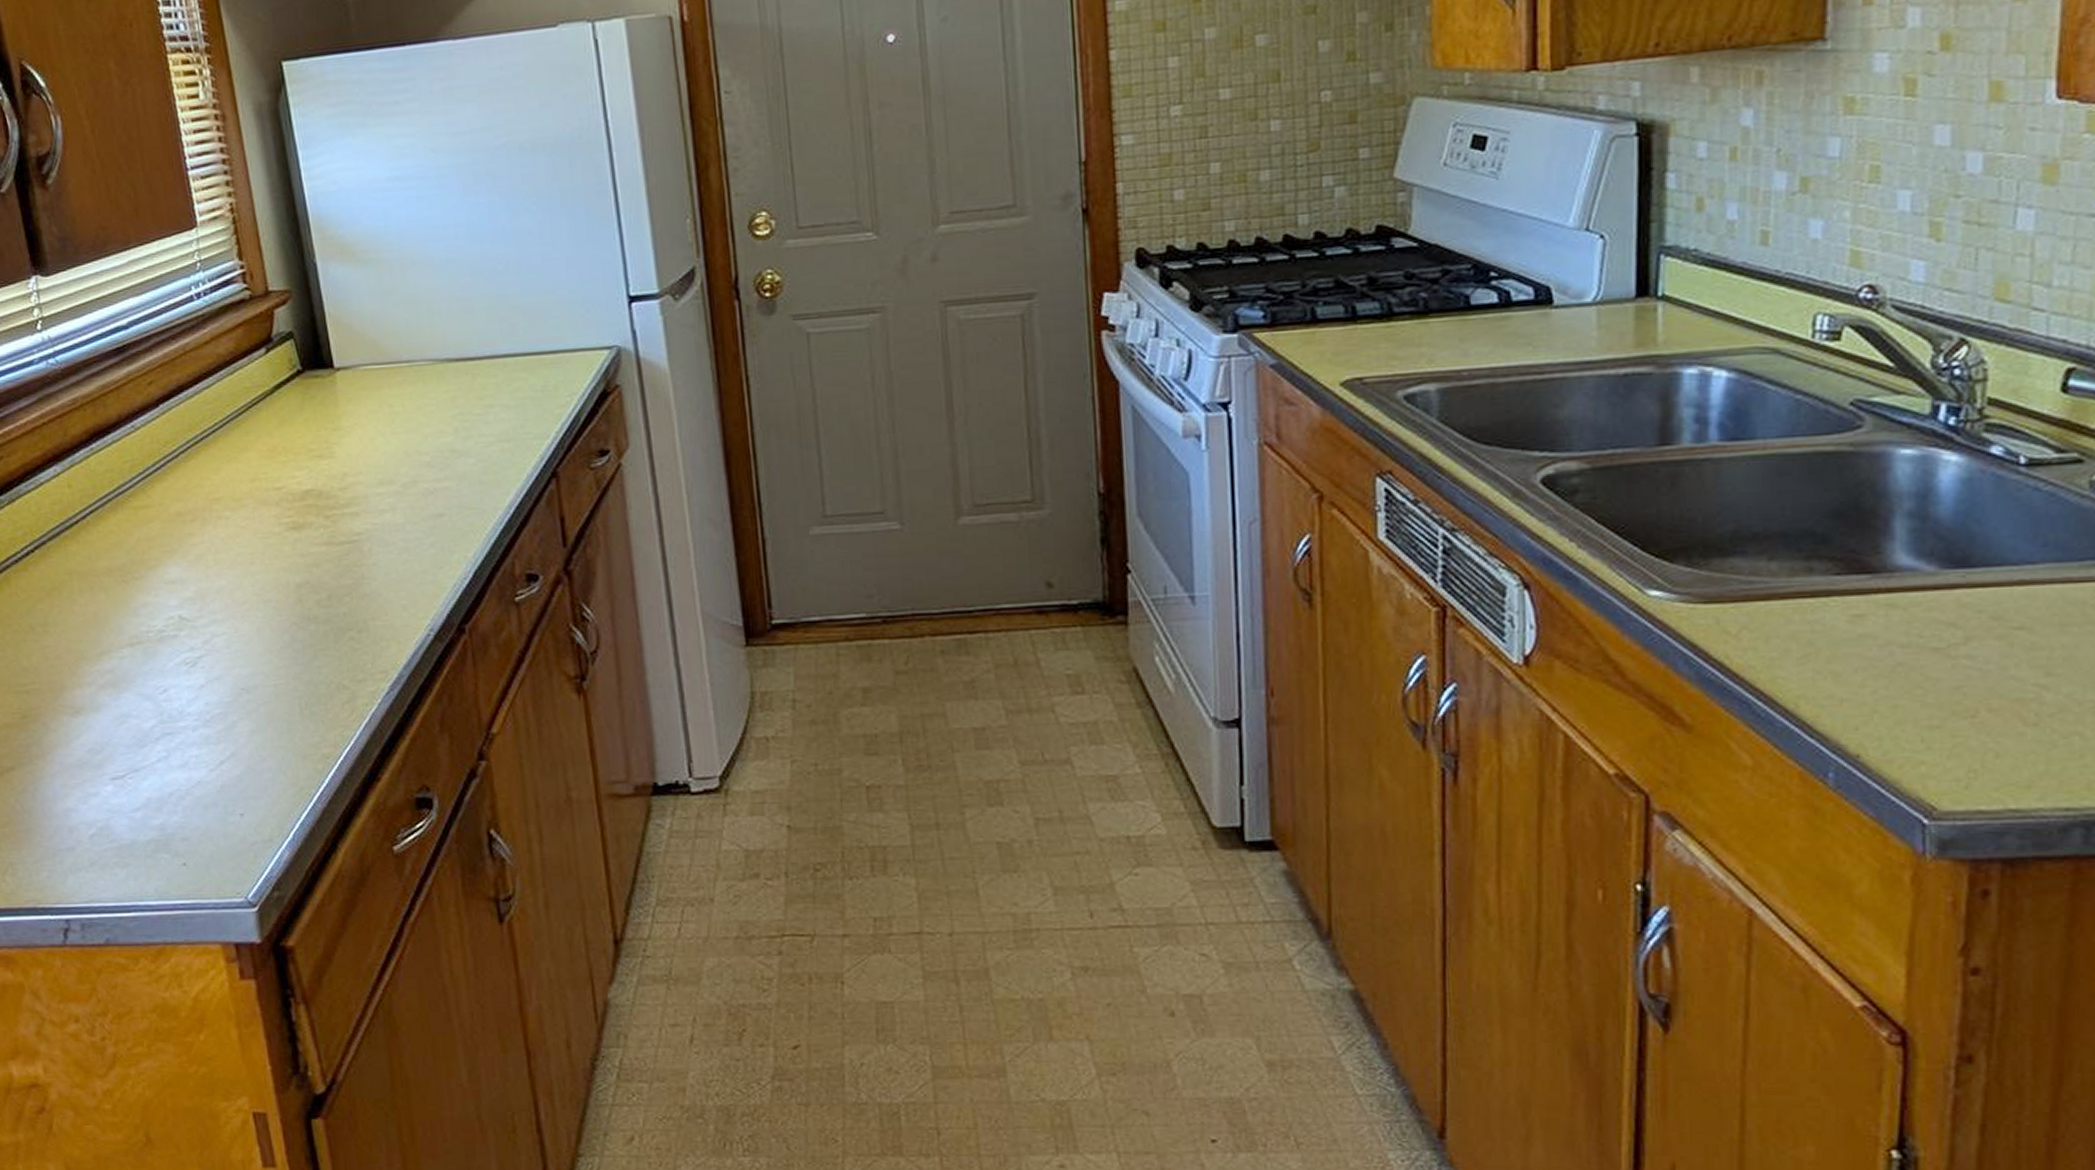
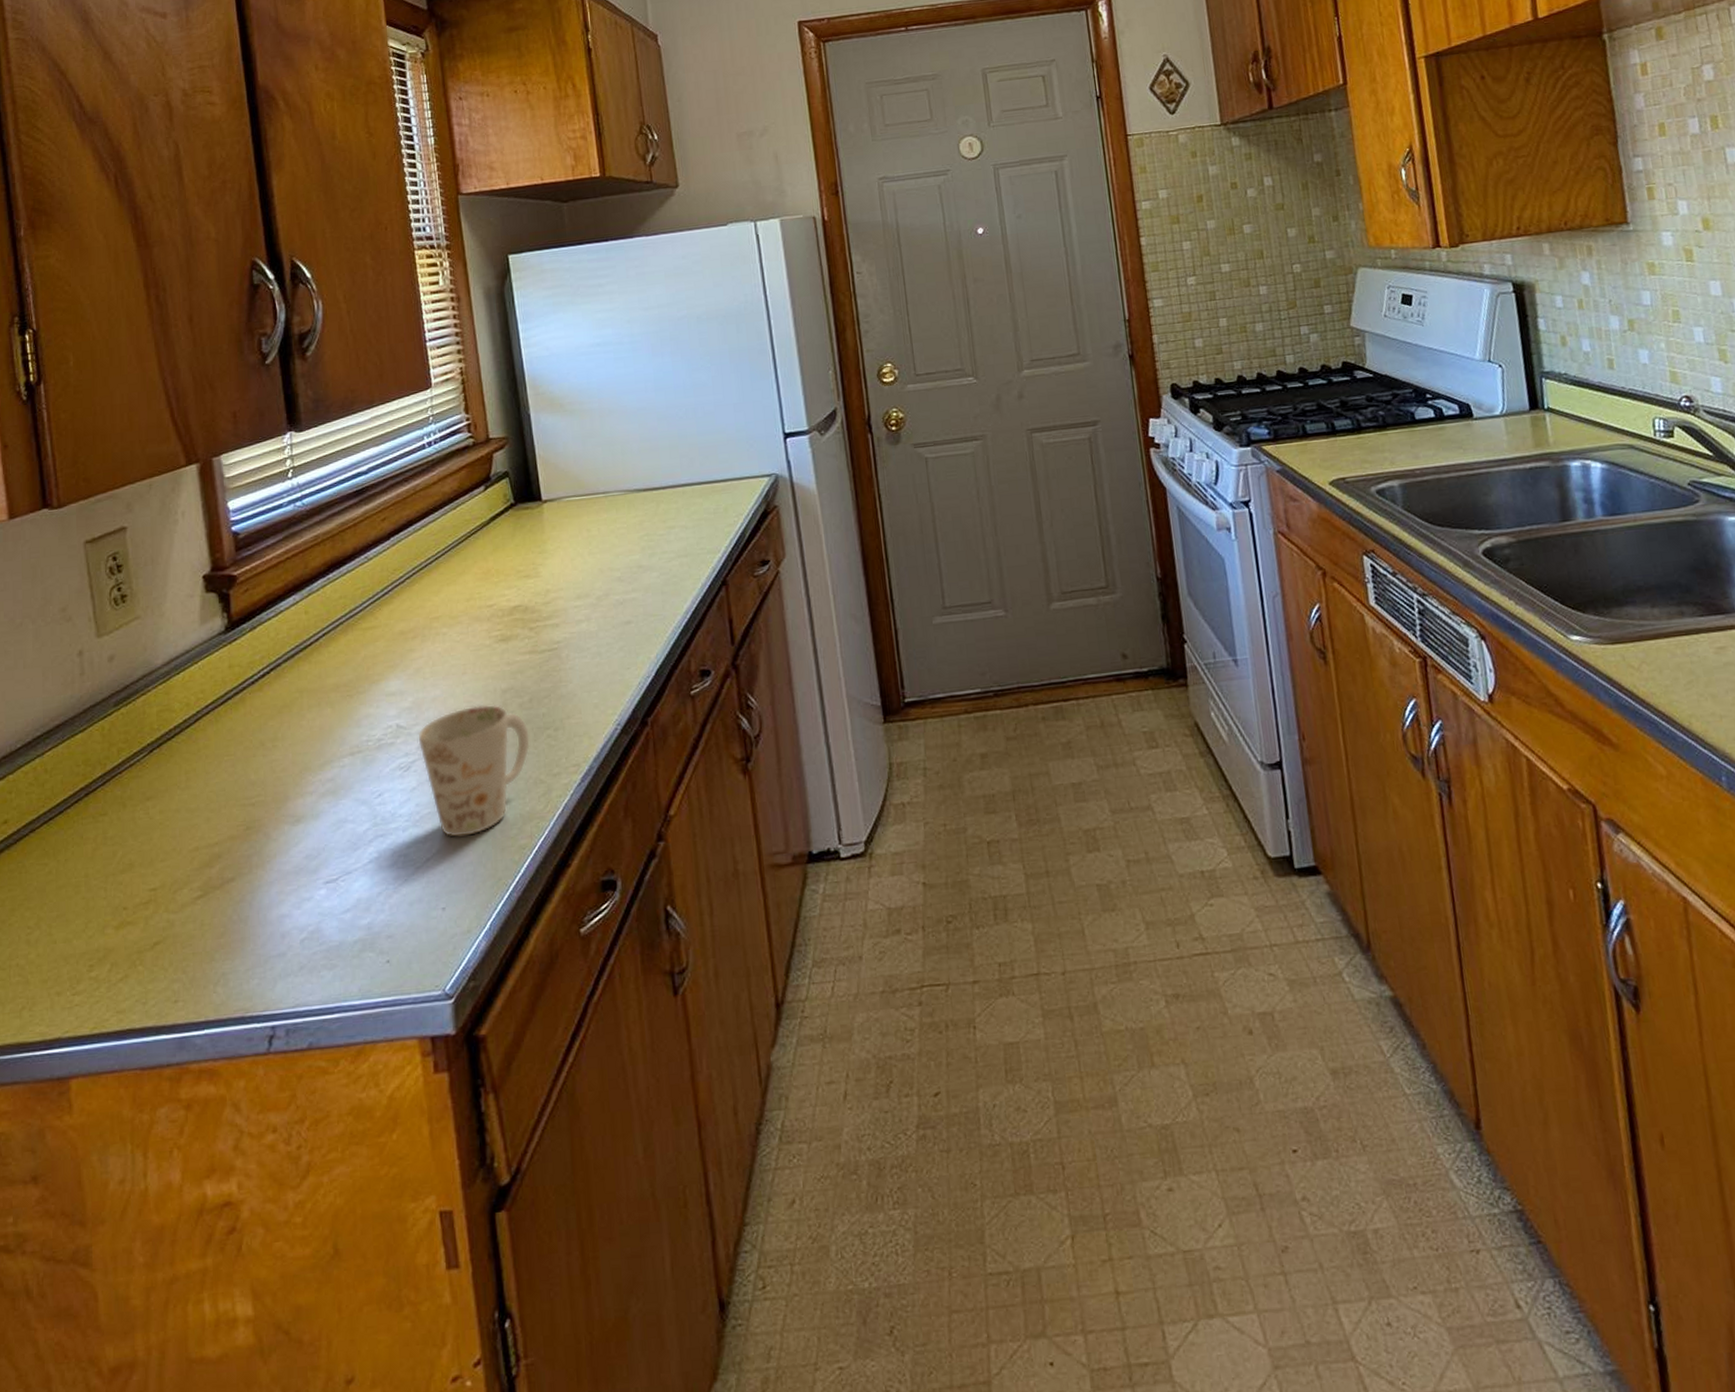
mug: none [203,600,330,741] -> present [418,705,530,837]

